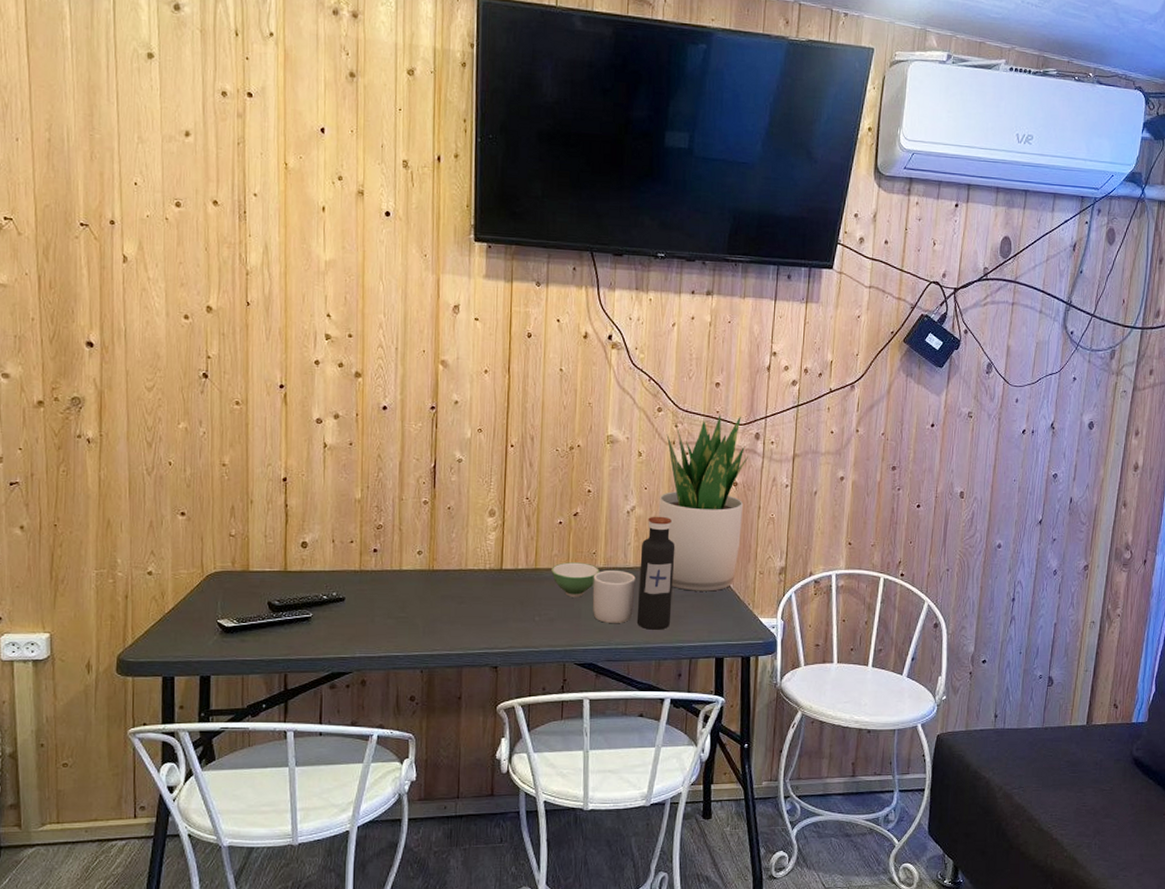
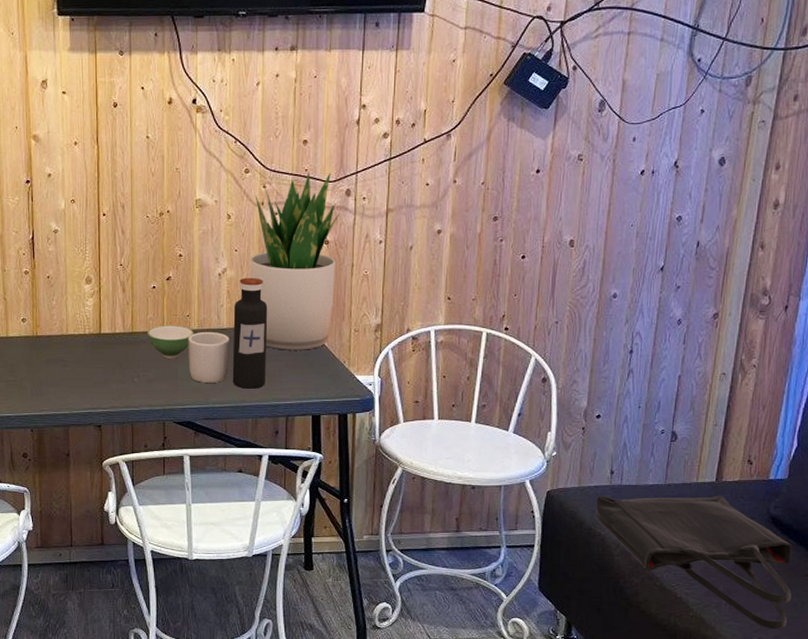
tote bag: none [980,738,1152,868] -> present [594,495,792,630]

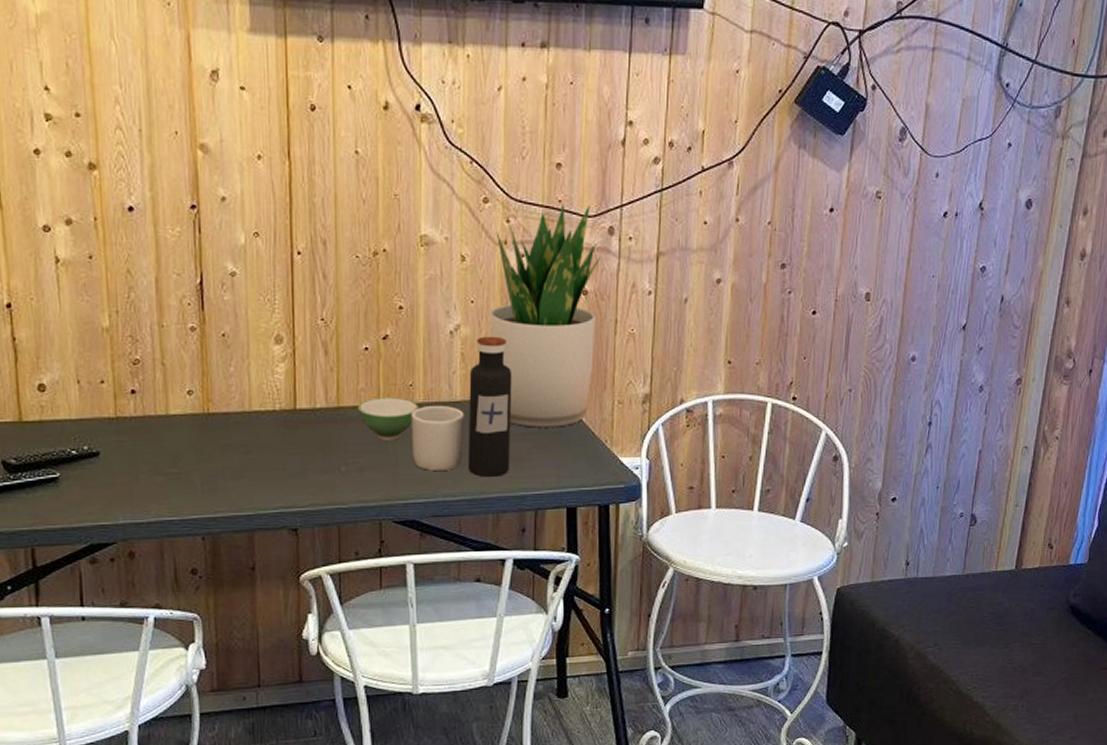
tote bag: present [594,495,792,630] -> none [888,585,1091,730]

